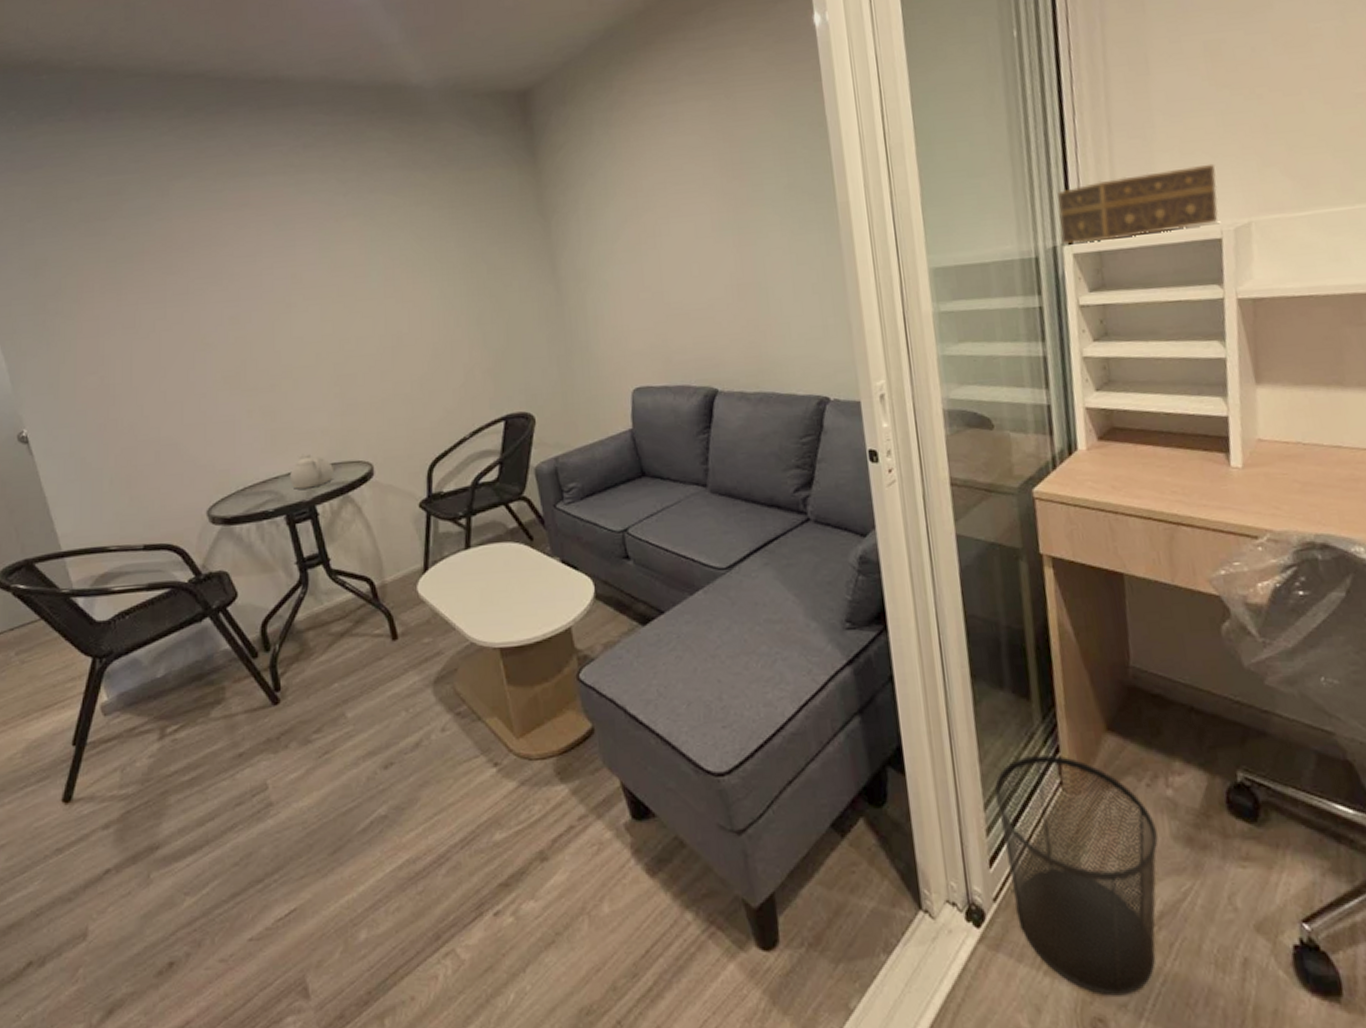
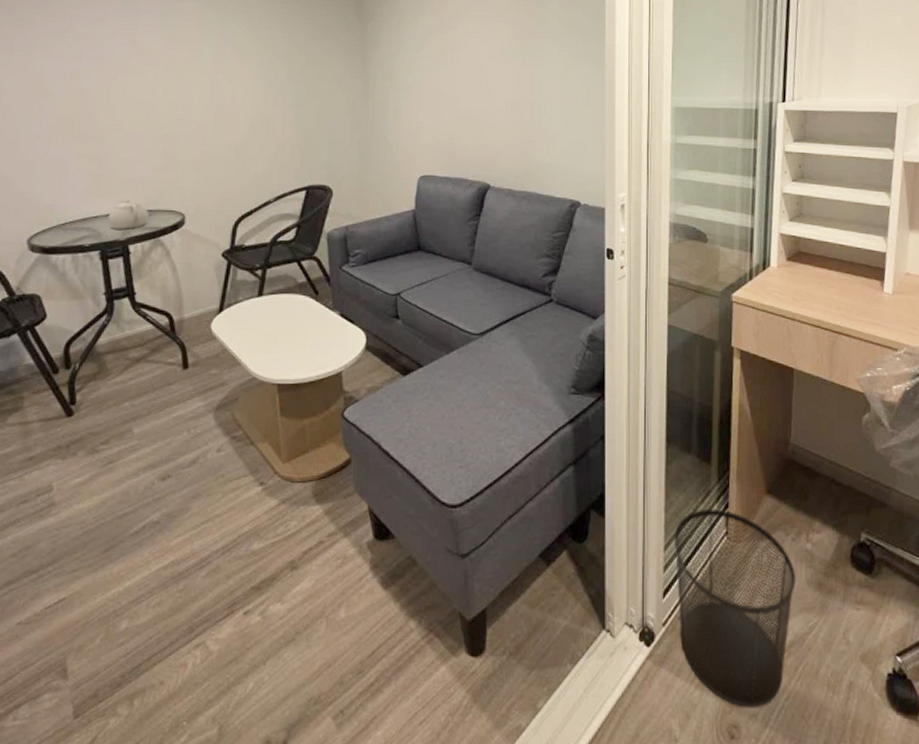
decorative box: present [1057,163,1219,245] -> none [777,53,899,104]

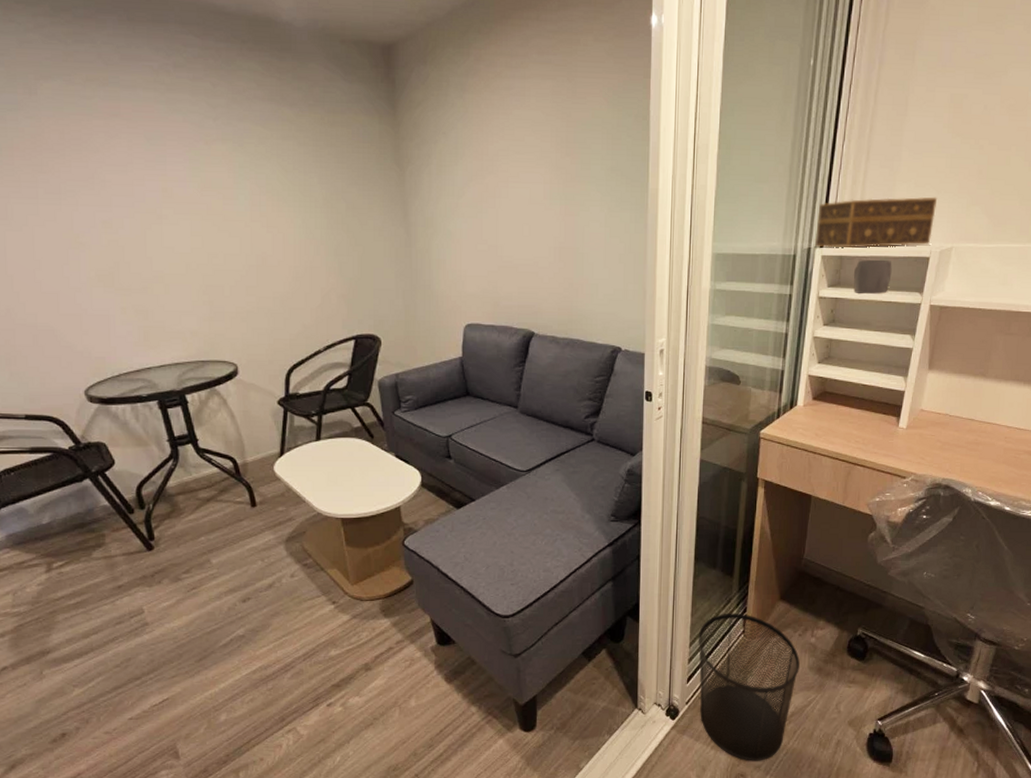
teapot: present [108,198,150,230] -> none [162,350,203,380]
decorative box: none [777,53,899,104] -> present [815,197,938,249]
mug: none [819,114,859,149] -> present [853,259,892,294]

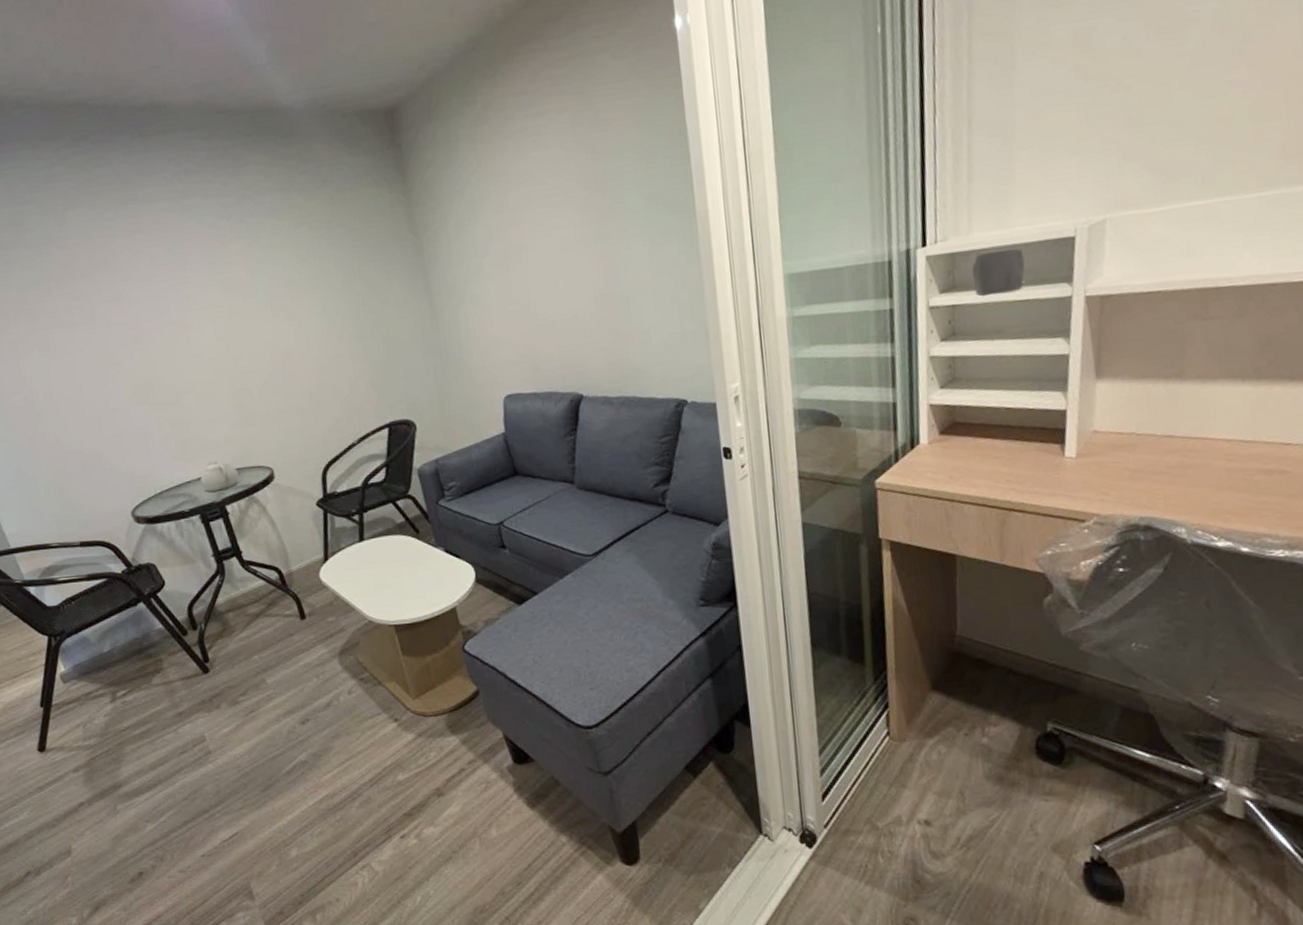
teapot: none [162,350,203,380] -> present [200,459,240,492]
waste bin: present [698,612,800,761] -> none [828,709,972,901]
decorative box: present [815,197,938,249] -> none [913,160,1075,248]

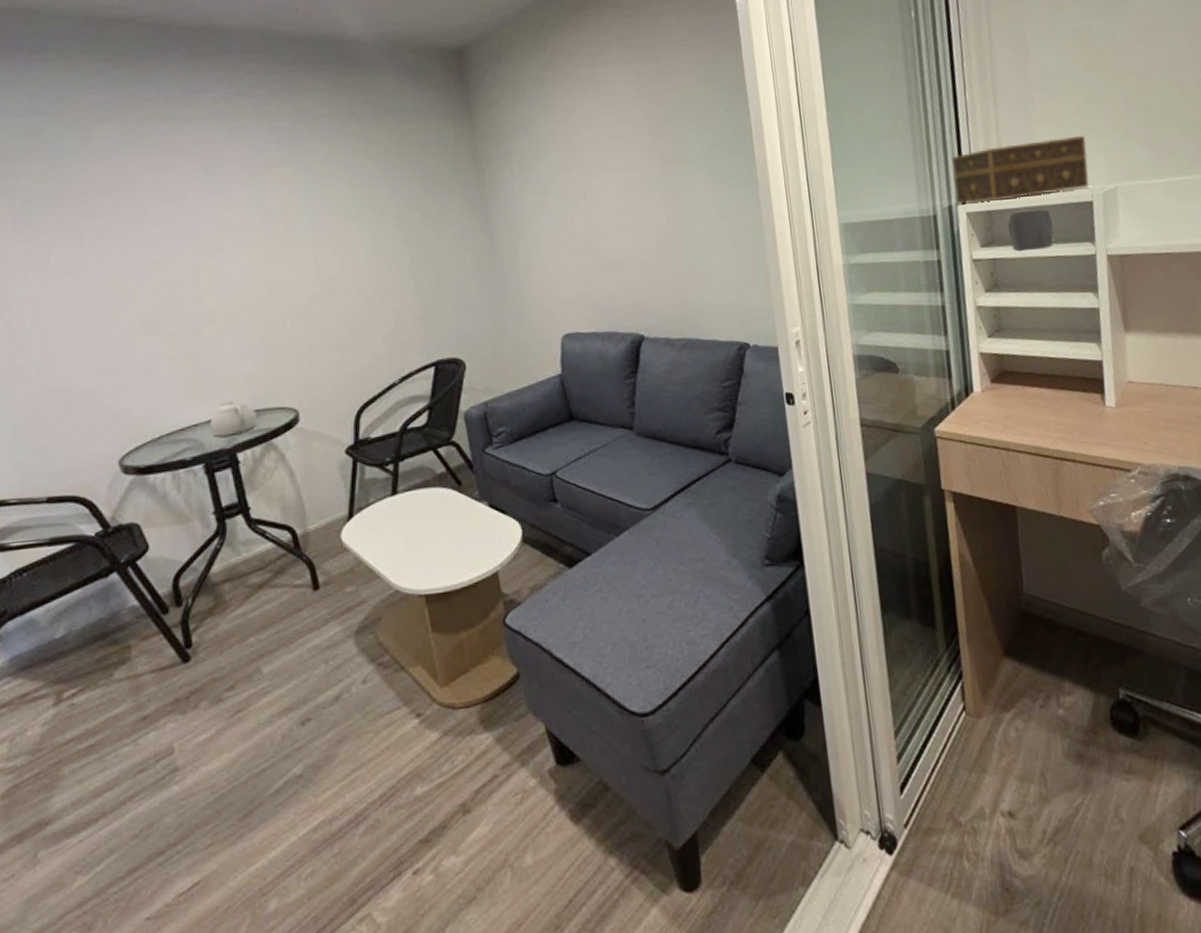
decorative box: none [913,160,1075,248] -> present [952,135,1090,205]

